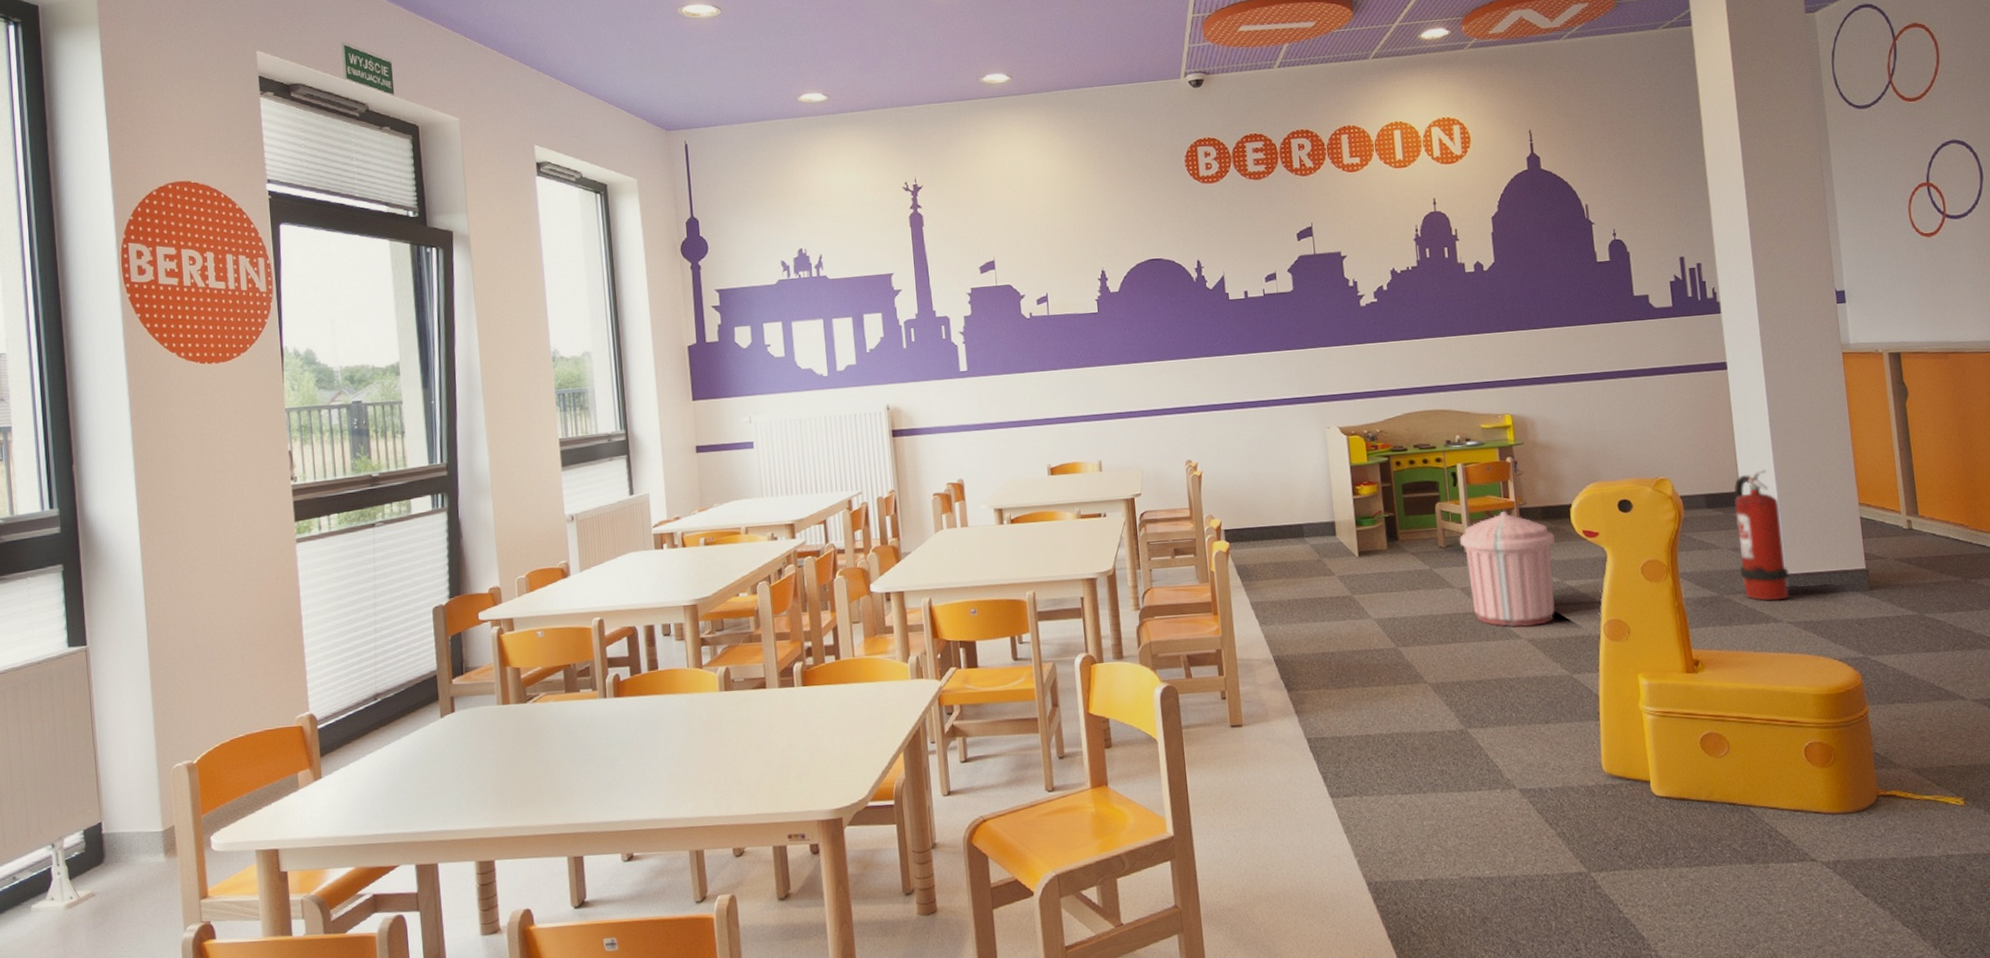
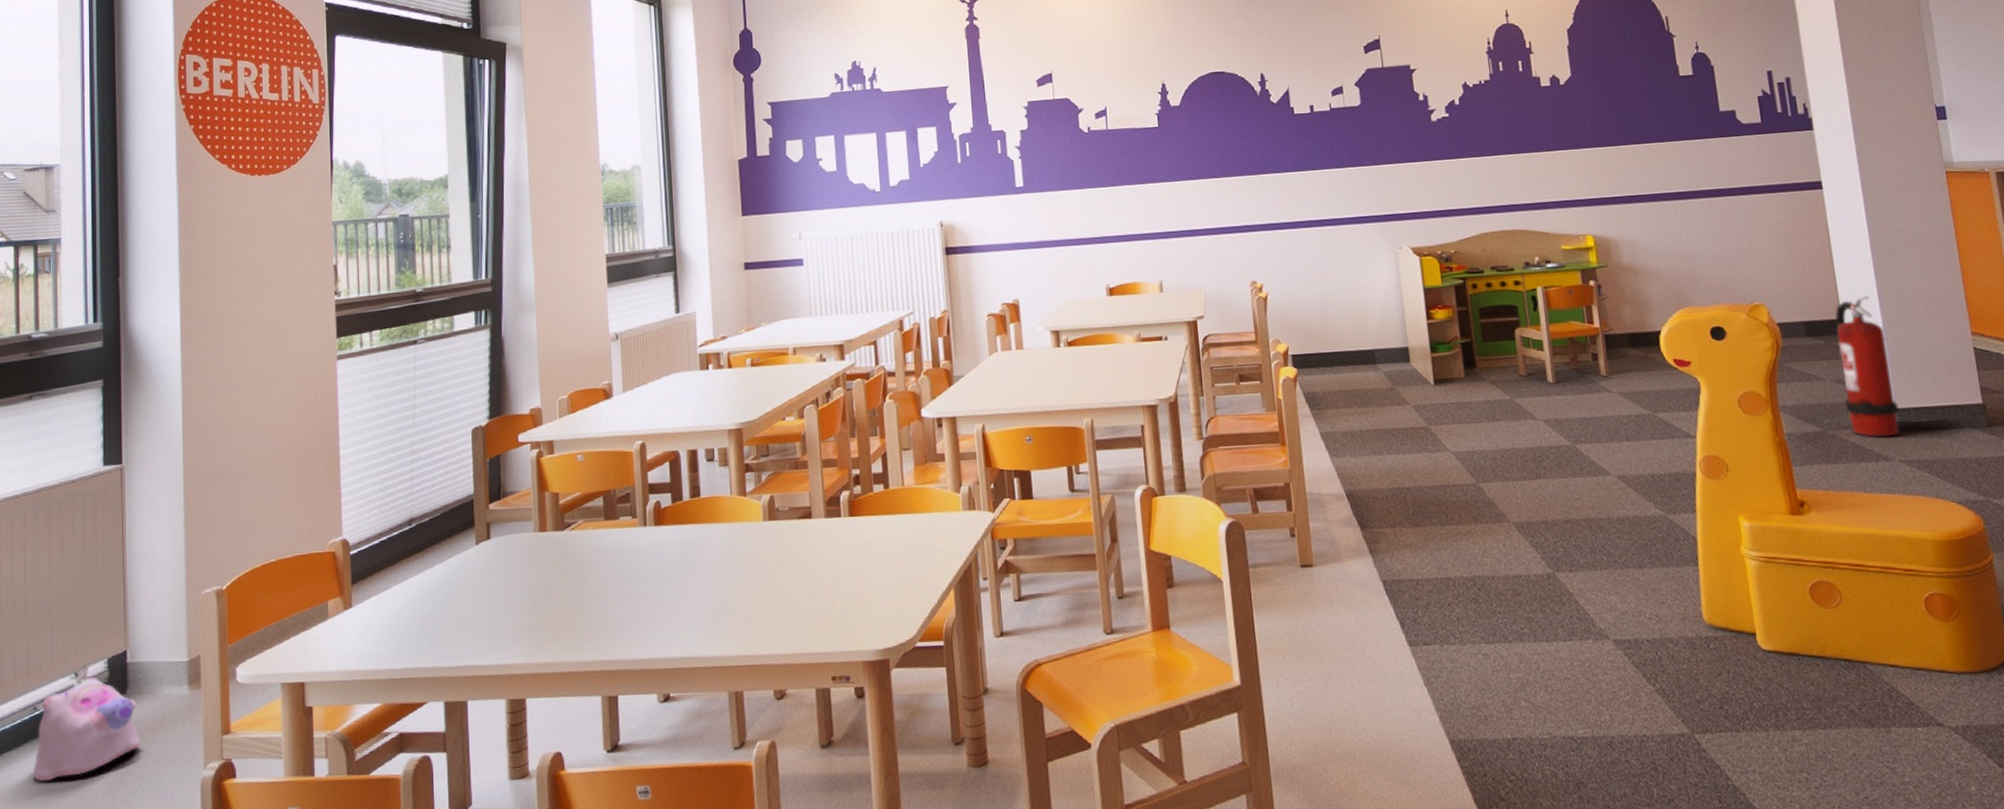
plush toy: none [16,847,120,946] -> present [33,677,141,782]
trash can: present [1459,510,1556,628] -> none [1541,337,1647,463]

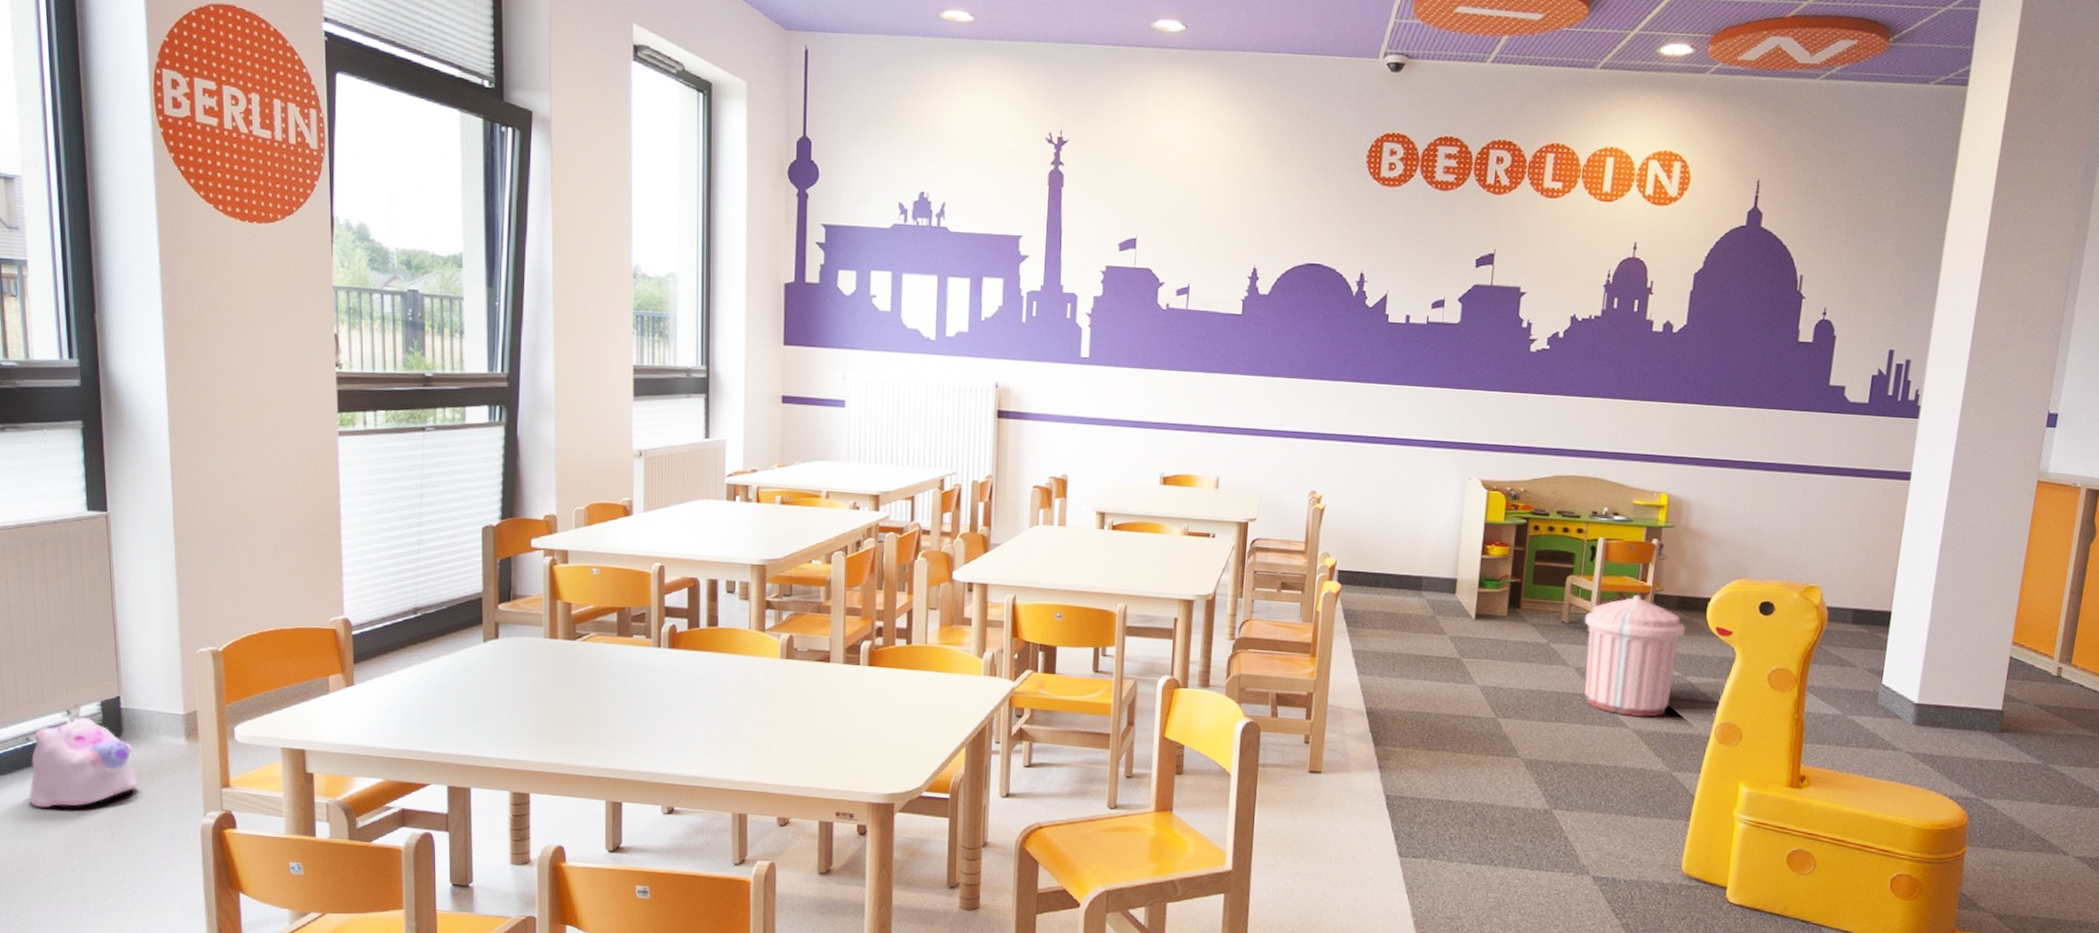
trash can: none [1541,337,1647,463] -> present [1584,594,1686,718]
fire extinguisher: present [1835,296,1900,438] -> none [1869,592,1929,729]

